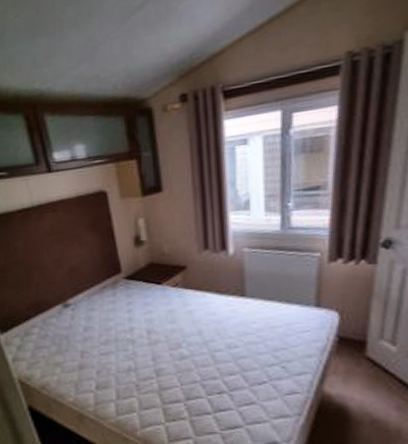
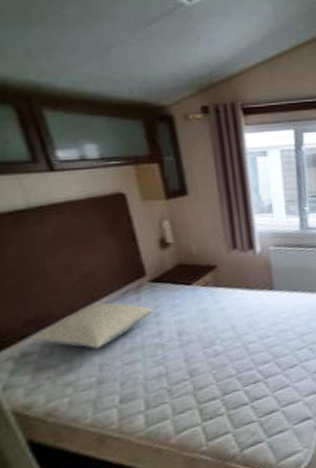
pillow: none [33,294,127,337] -> present [33,302,153,349]

